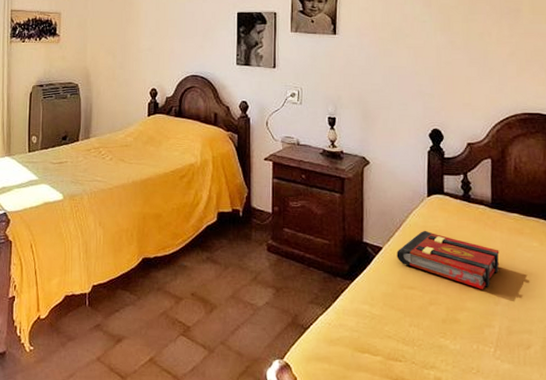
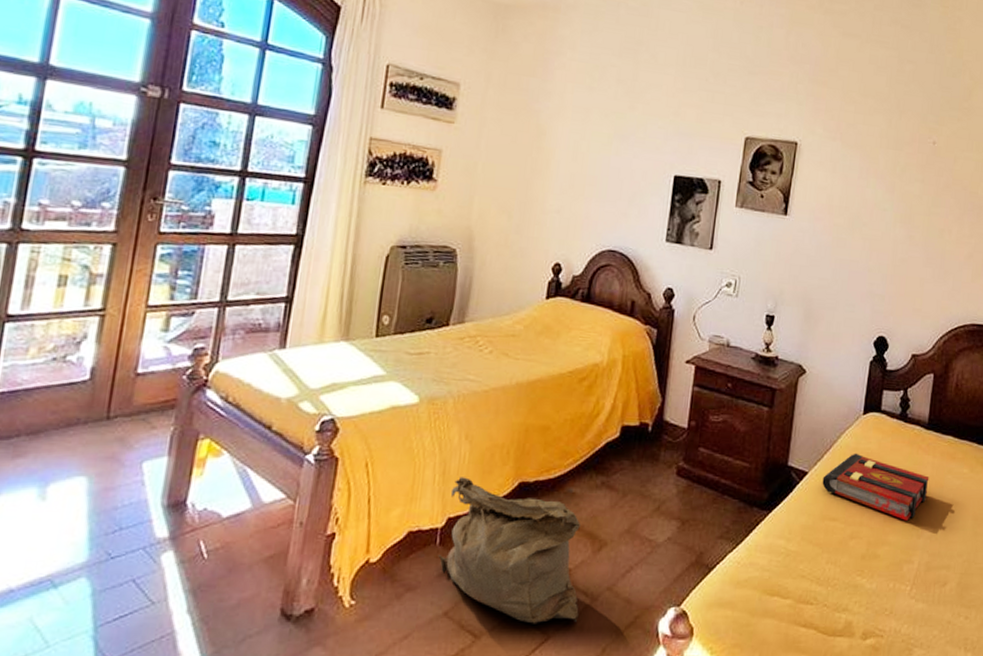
bag: none [88,254,200,370] -> present [438,477,581,624]

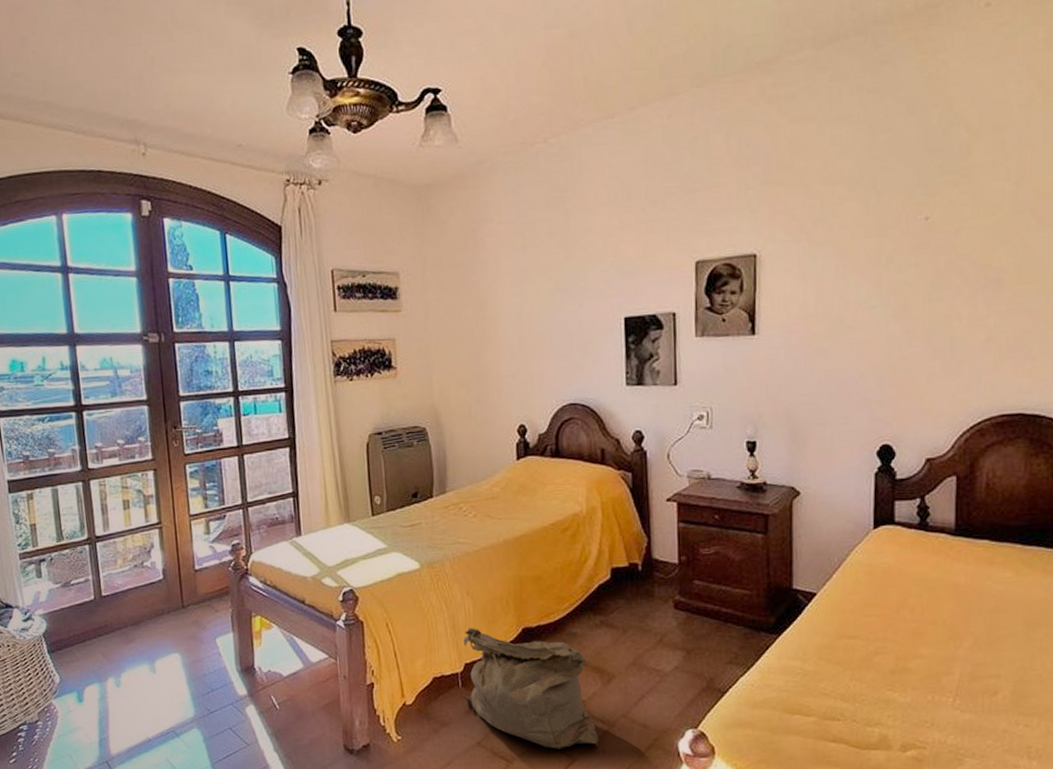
book: present [822,453,929,521] -> none [834,569,963,632]

